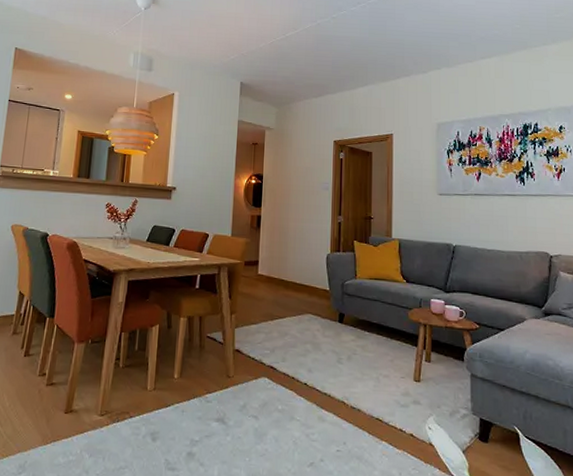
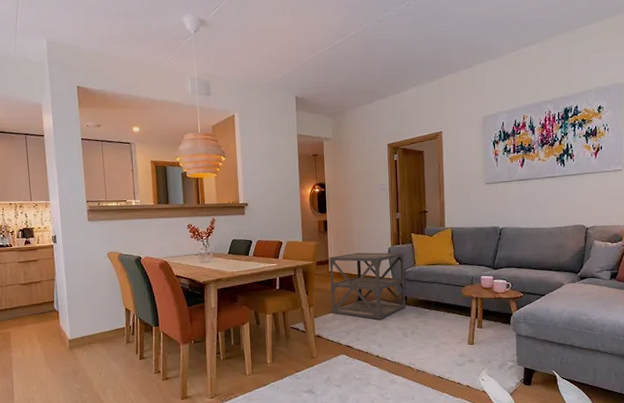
side table: none [256,255,345,338] -> present [329,252,406,320]

